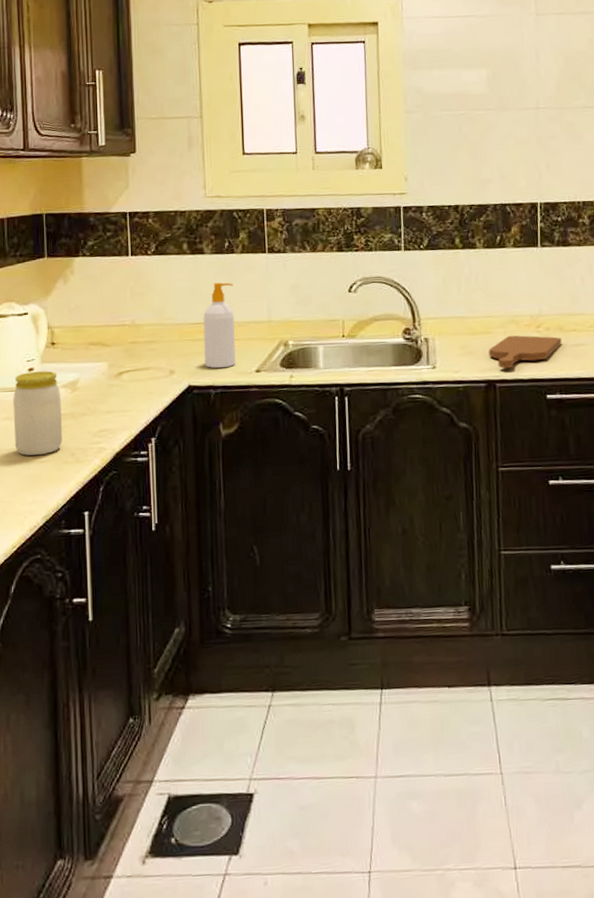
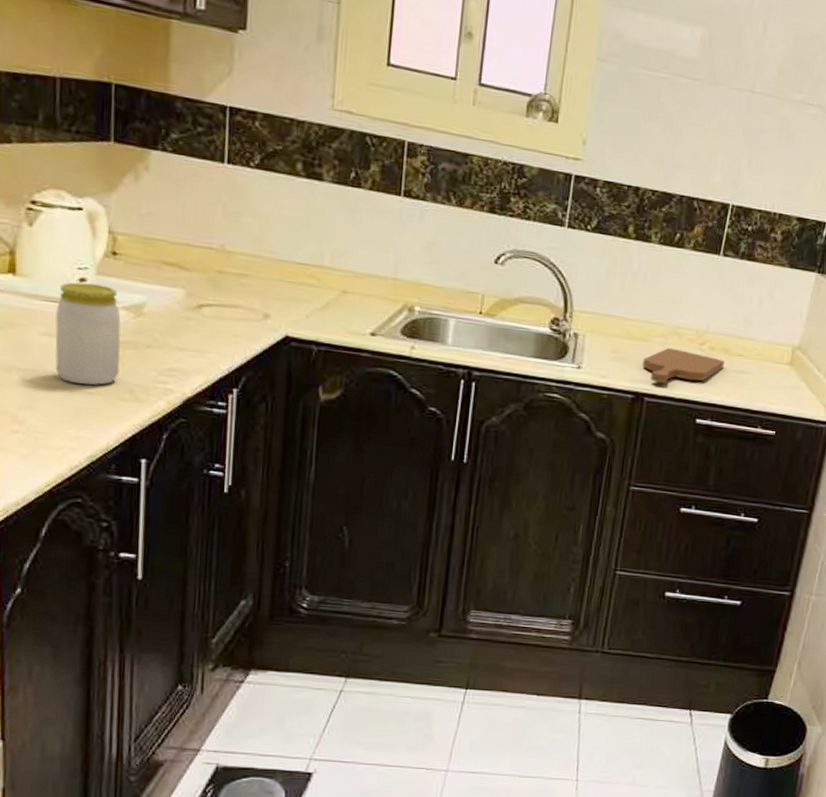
soap bottle: present [203,282,236,369] -> none [309,219,356,324]

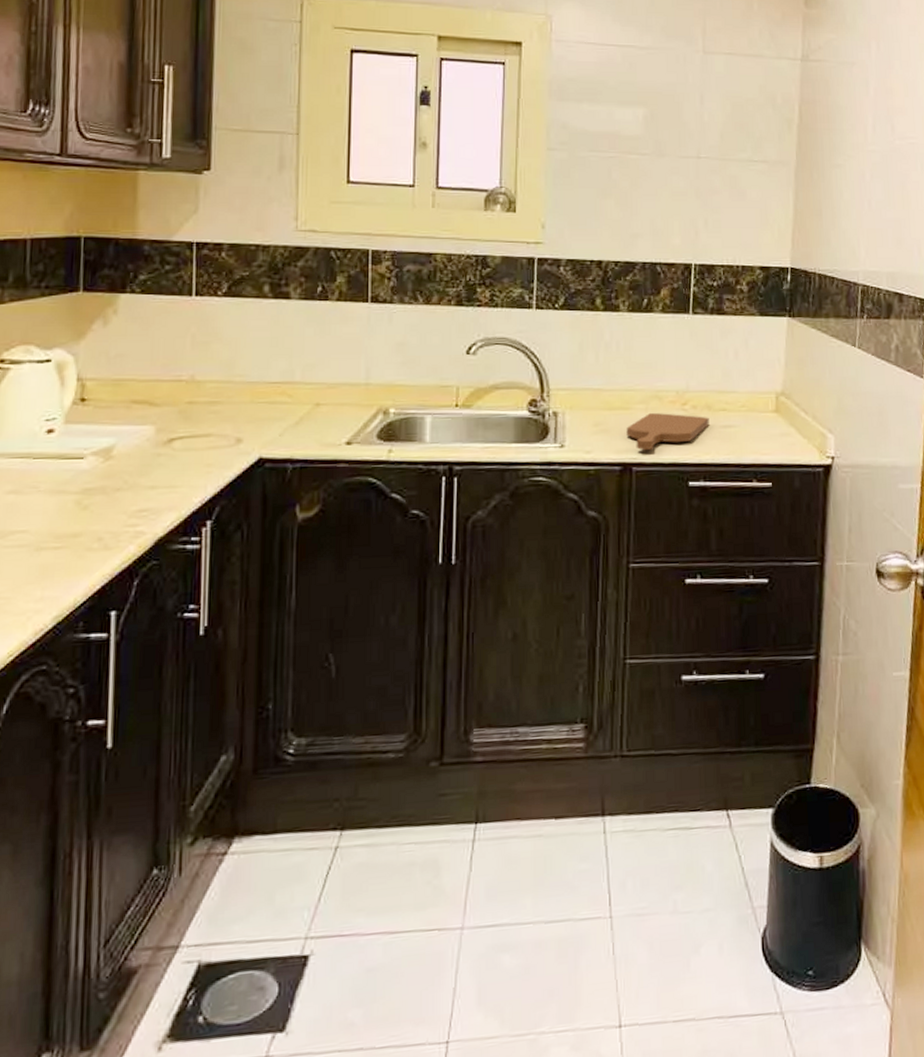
jar: present [55,282,121,385] -> none [20,433,89,541]

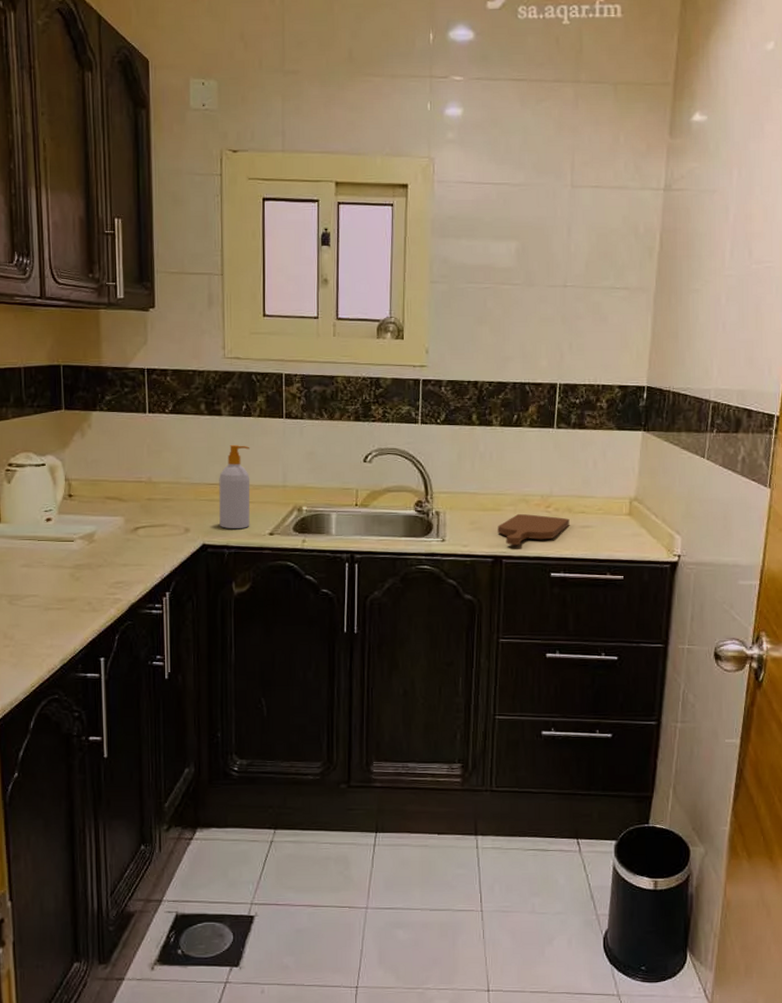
soap bottle: none [282,335,325,439] -> present [219,445,250,530]

